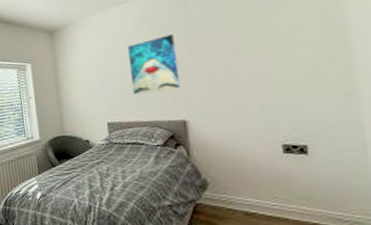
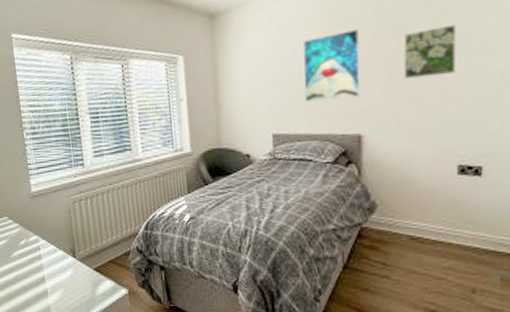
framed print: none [214,23,267,71] -> present [404,24,457,79]

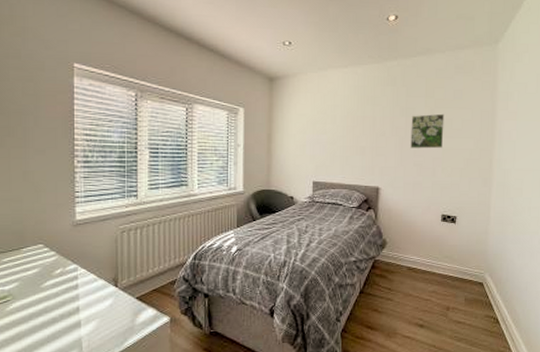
wall art: present [304,29,360,102] -> none [340,107,381,159]

